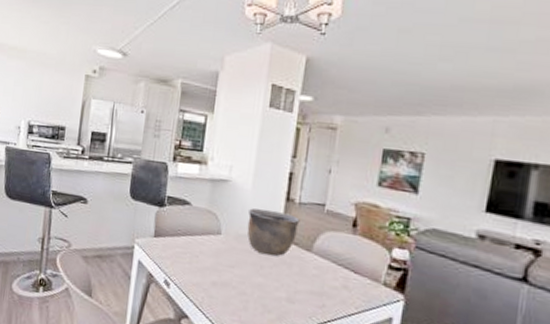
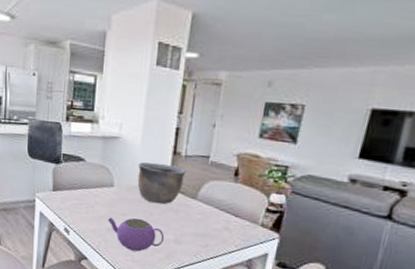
teapot: none [214,268,276,311] -> present [108,217,165,252]

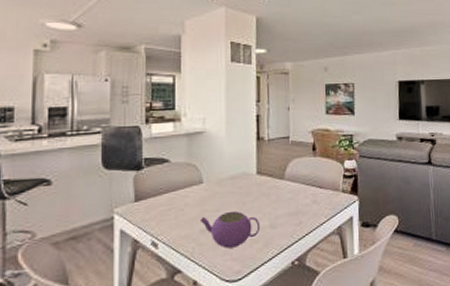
bowl: present [137,162,186,205] -> none [226,151,271,192]

